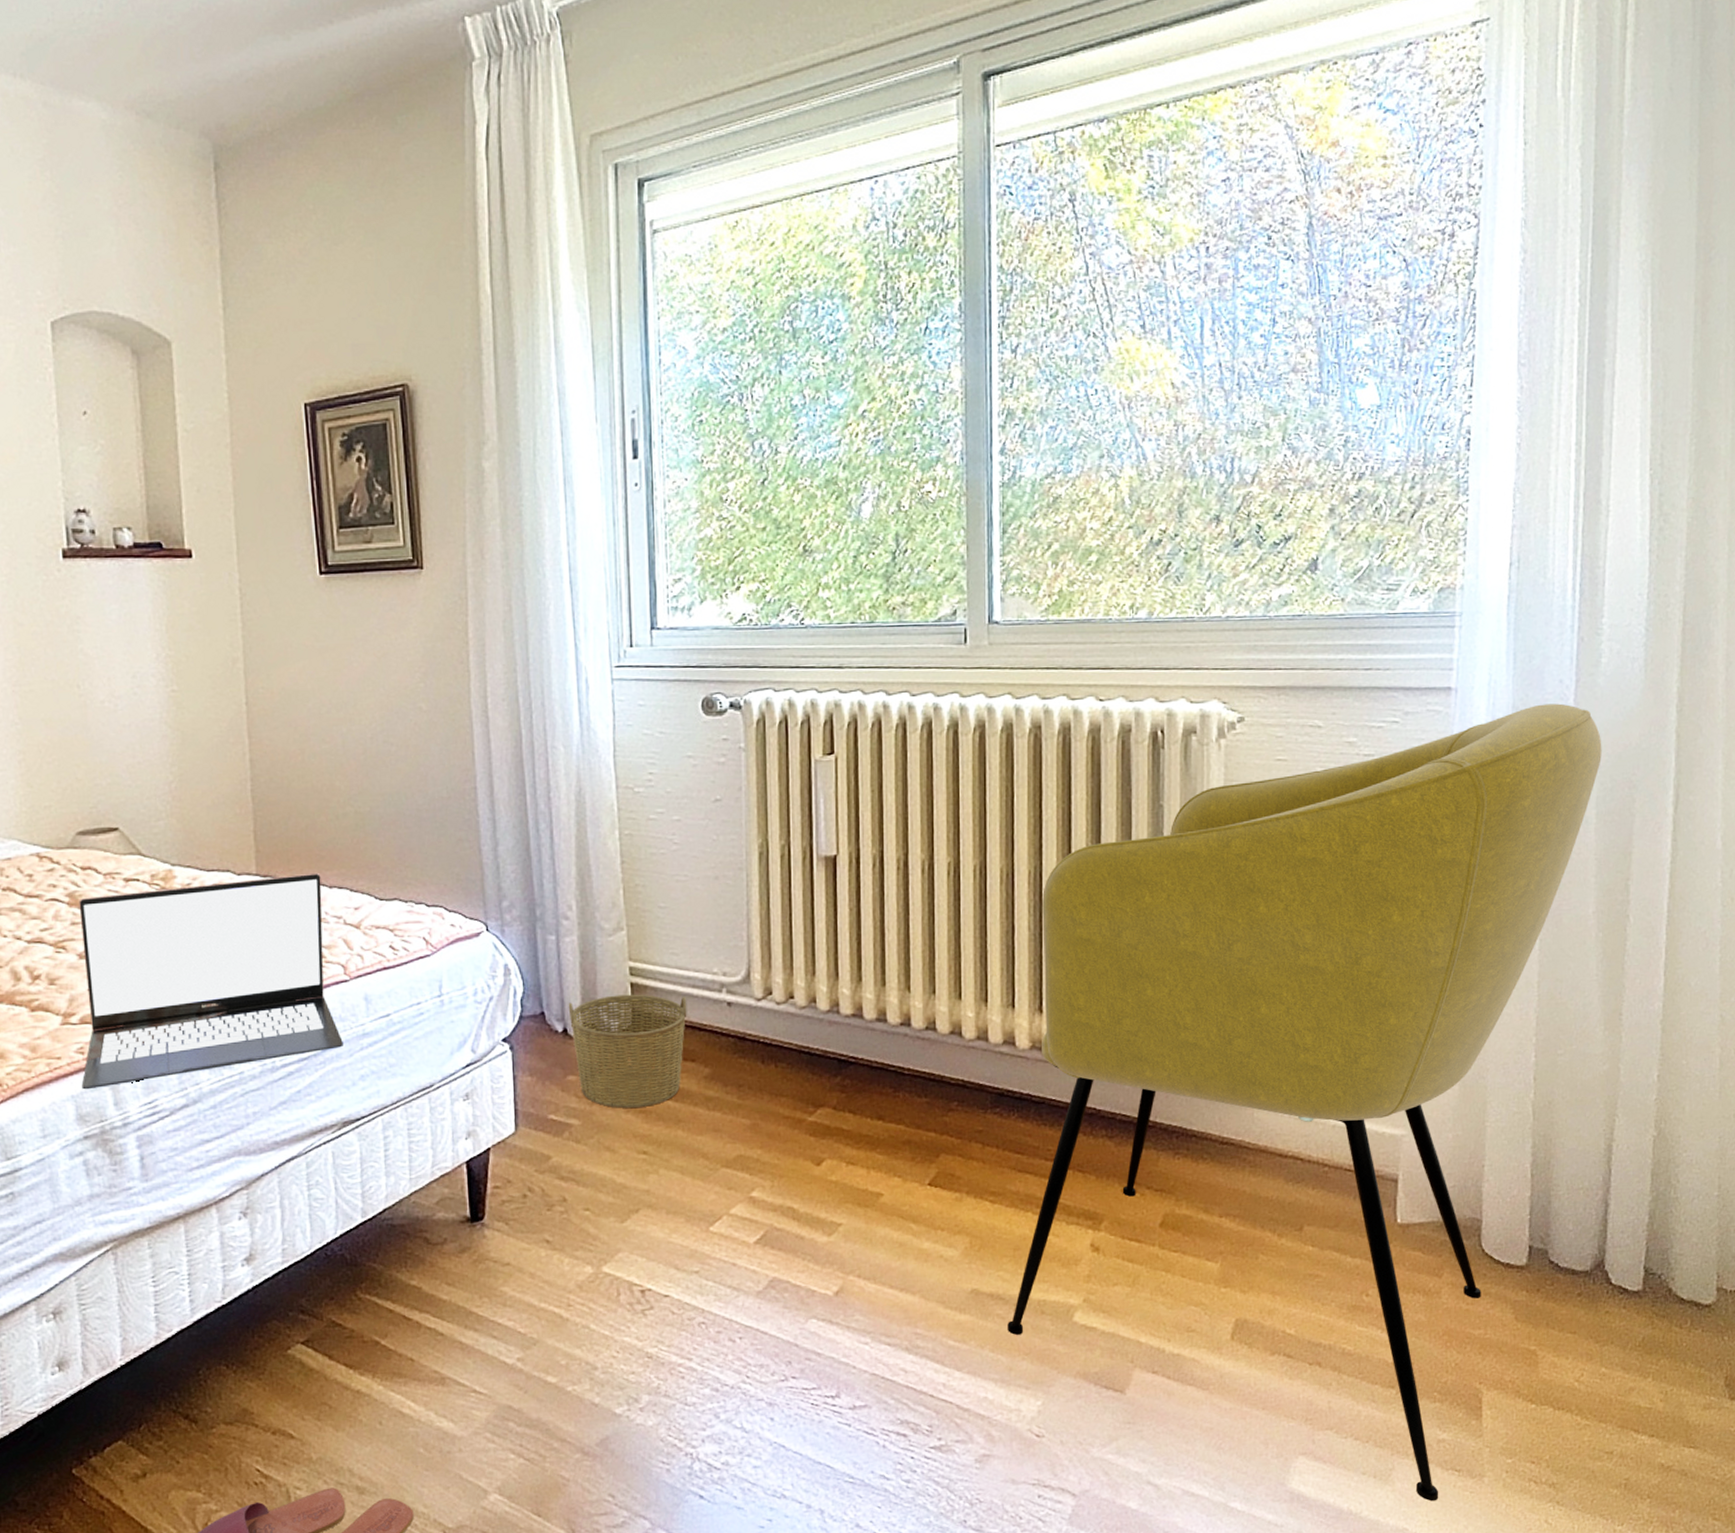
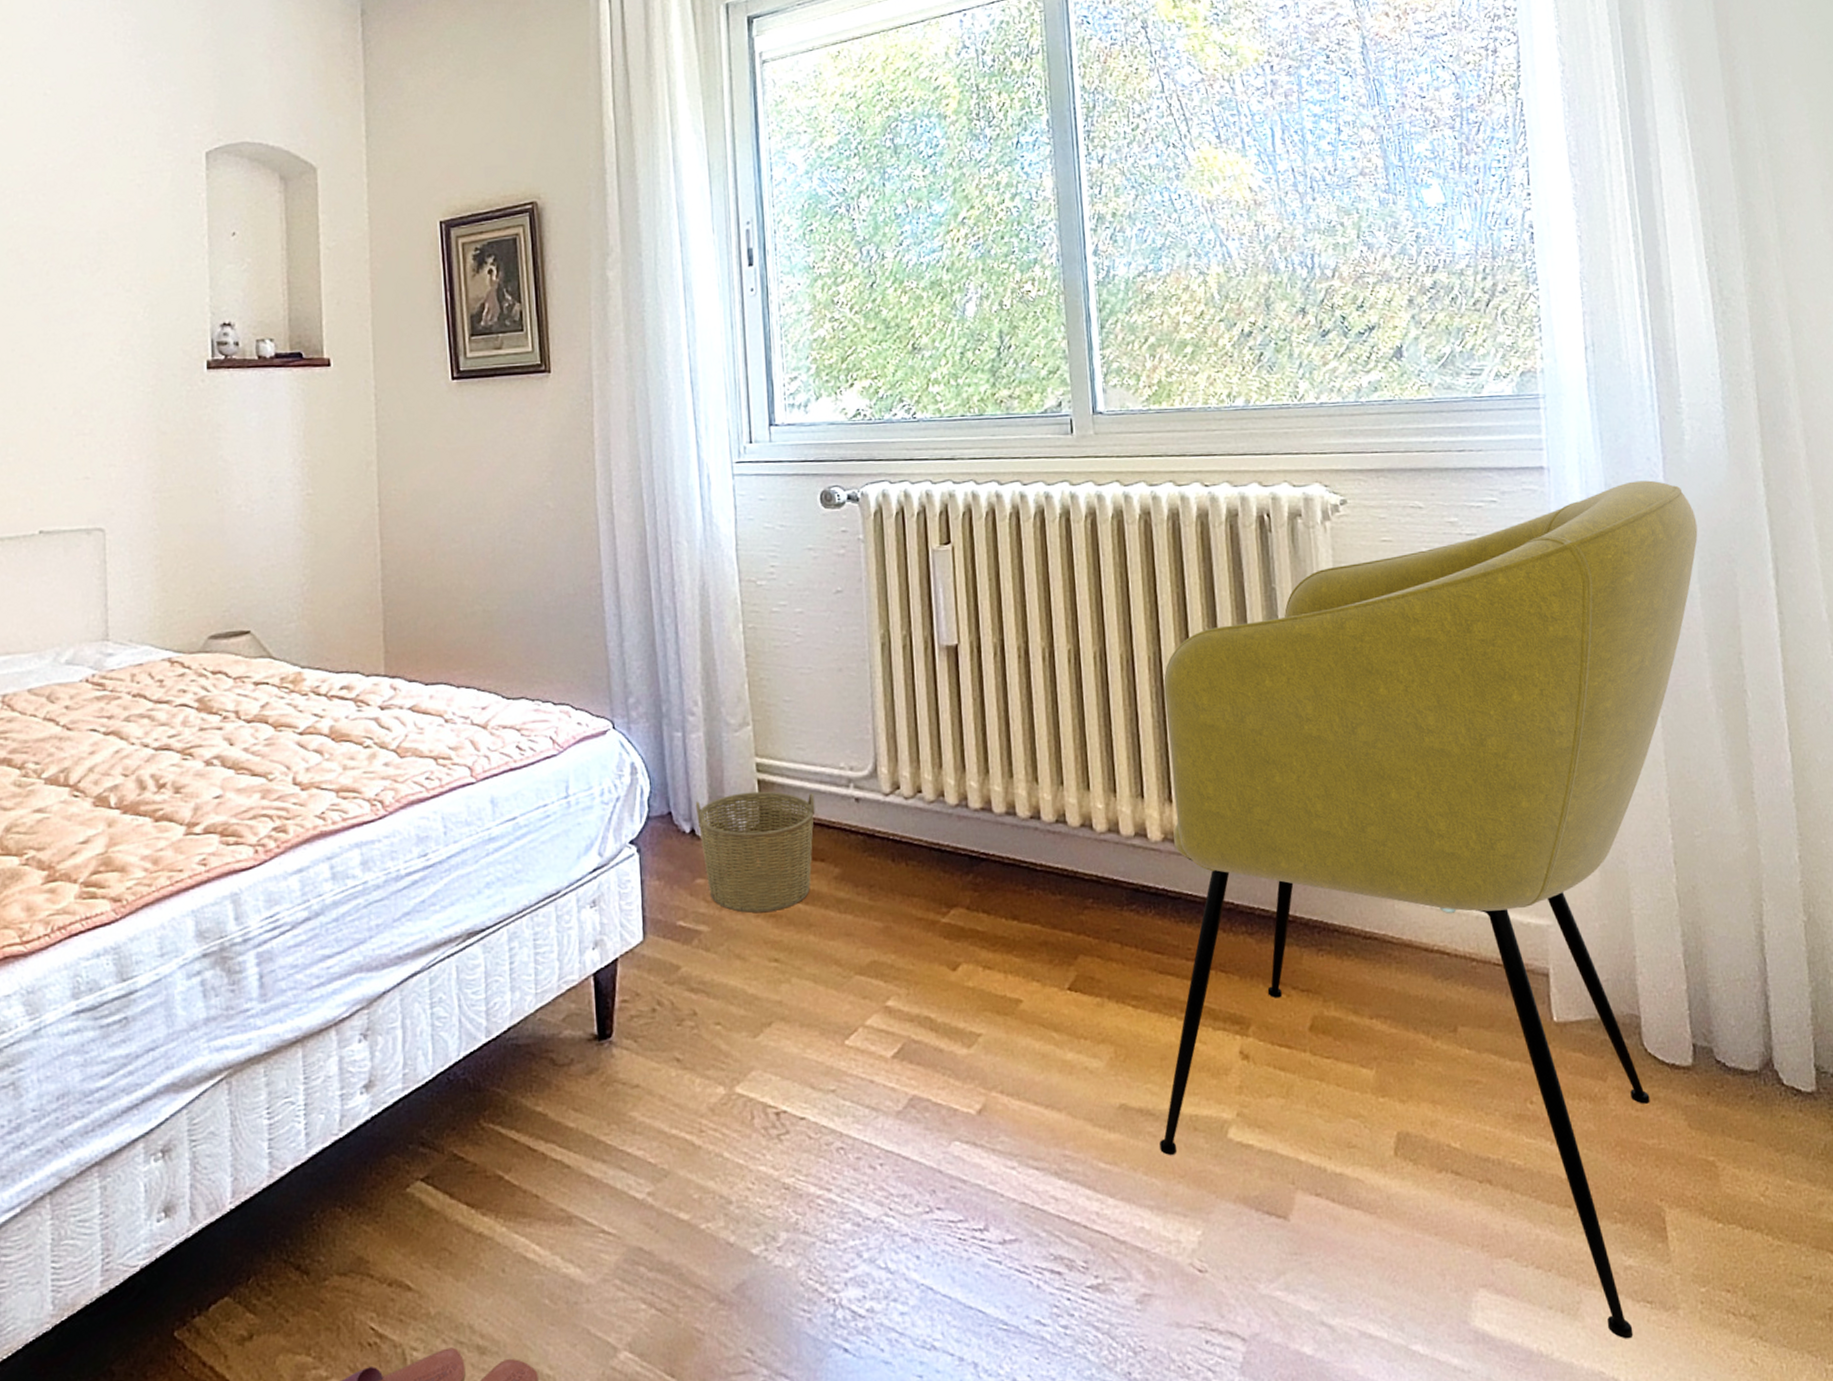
laptop: present [79,872,345,1090] -> none [202,672,470,904]

